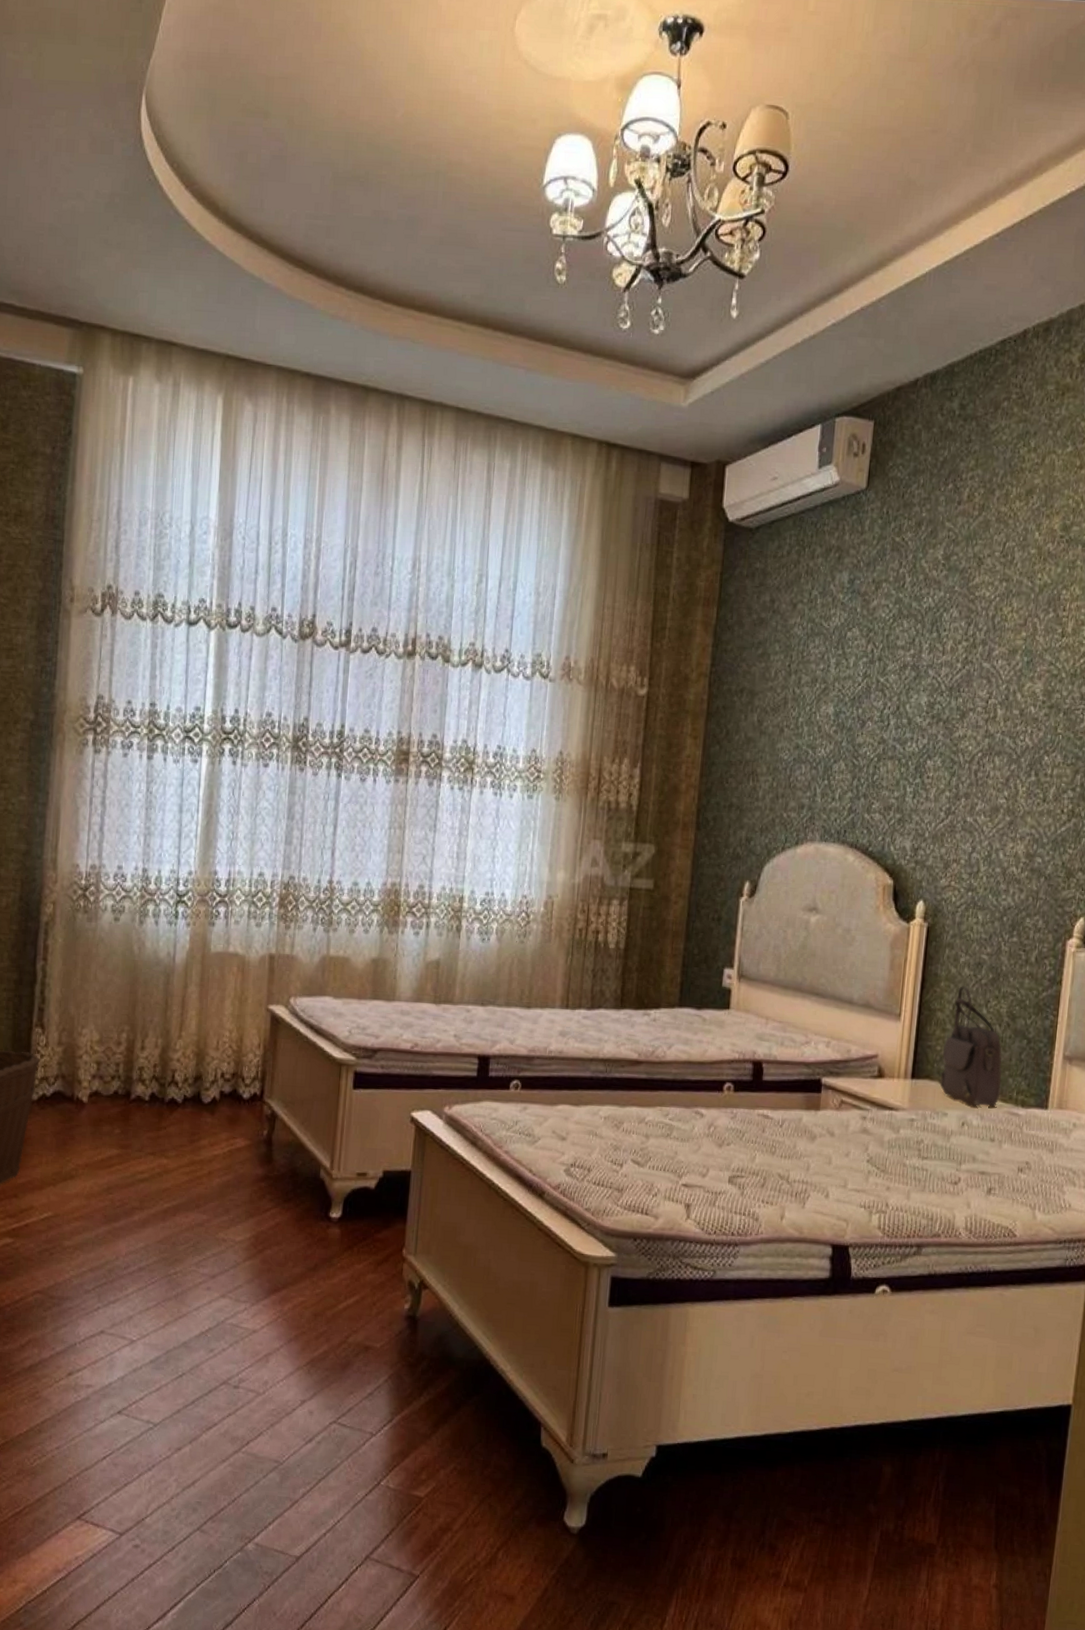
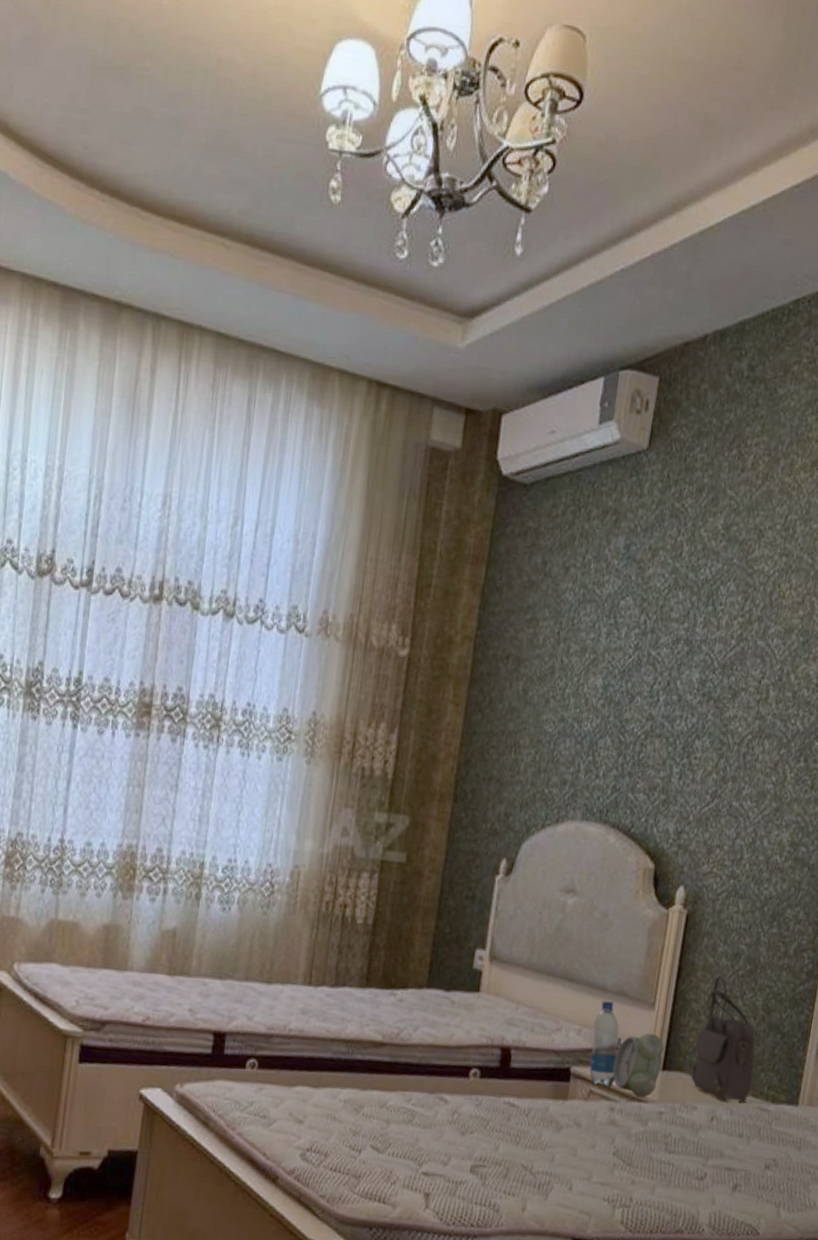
bottle: none [840,1013,867,1095] -> present [589,1001,619,1086]
alarm clock: none [858,1043,912,1106] -> present [607,1033,664,1097]

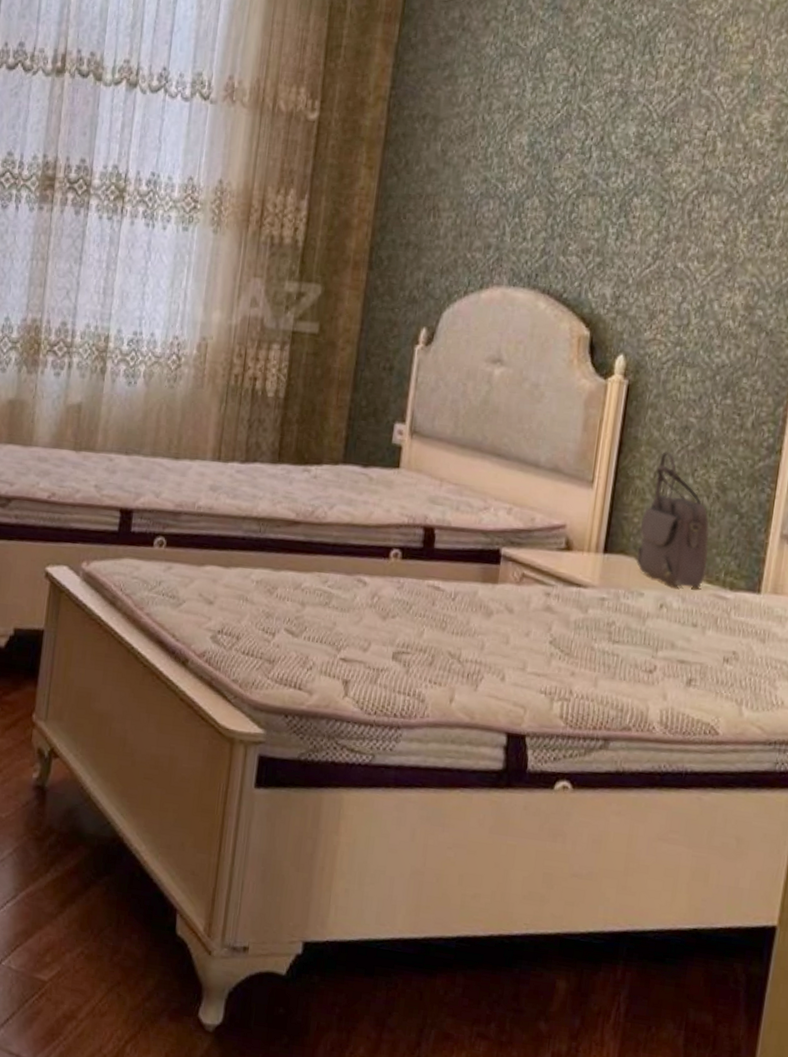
bottle: present [589,1001,619,1086] -> none [521,478,554,569]
alarm clock: present [607,1033,664,1097] -> none [541,512,605,582]

